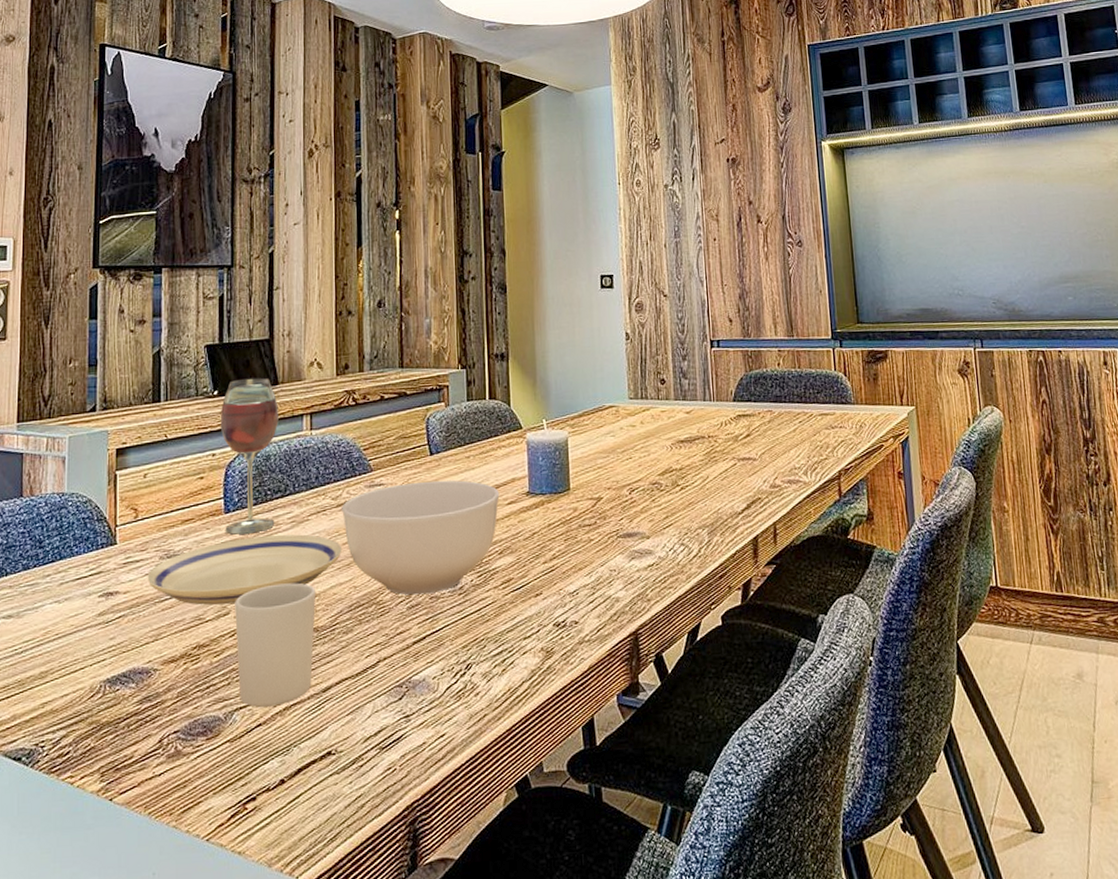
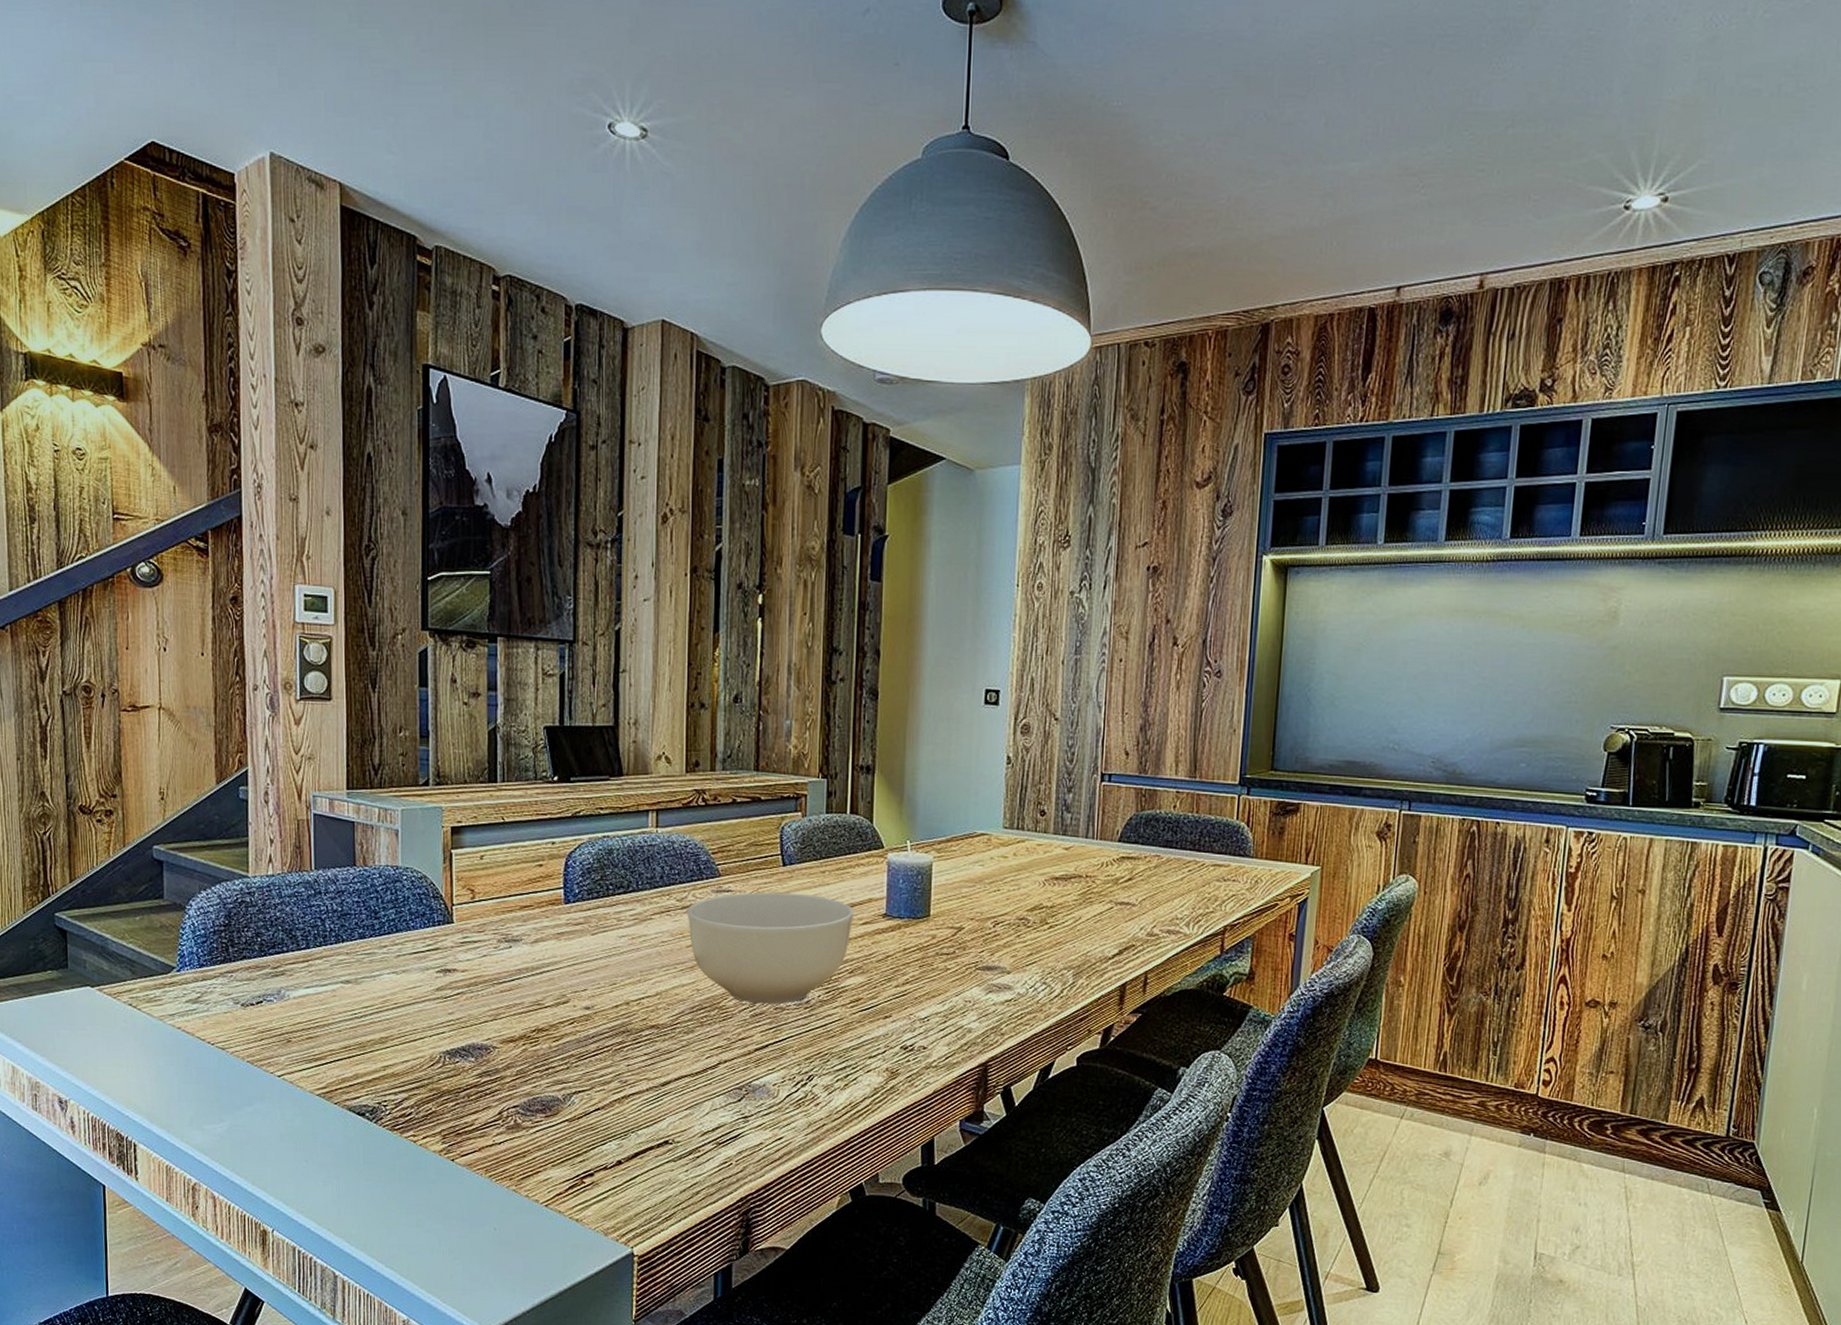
plate: present [147,534,343,605] -> none [485,930,686,993]
wineglass: present [220,377,279,535] -> none [560,766,622,926]
mug: present [235,583,316,707] -> none [574,978,657,1094]

